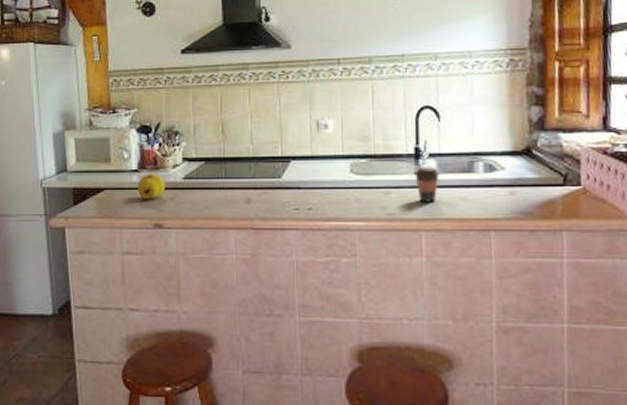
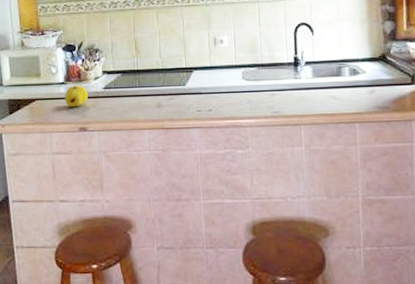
coffee cup: present [413,167,441,202] -> none [293,72,316,102]

